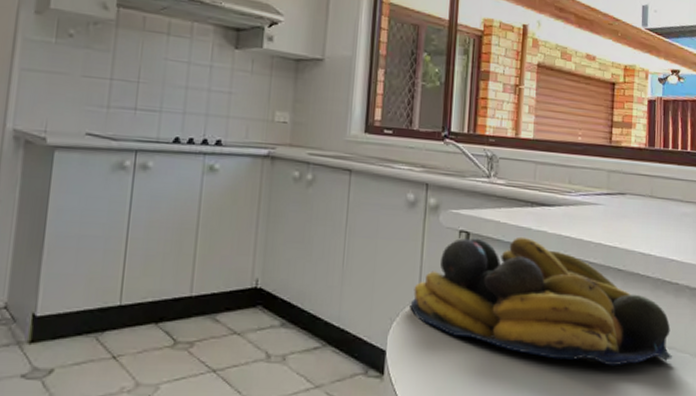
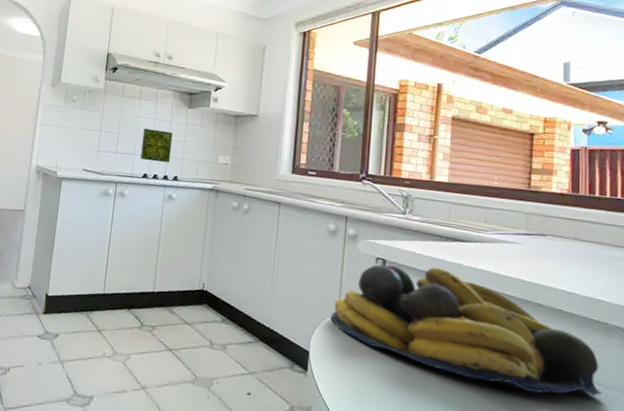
decorative tile: none [170,75,215,123] -> present [140,128,173,163]

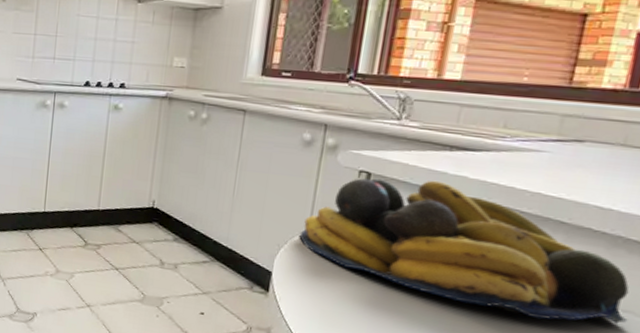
decorative tile: present [140,128,173,163] -> none [82,29,120,68]

